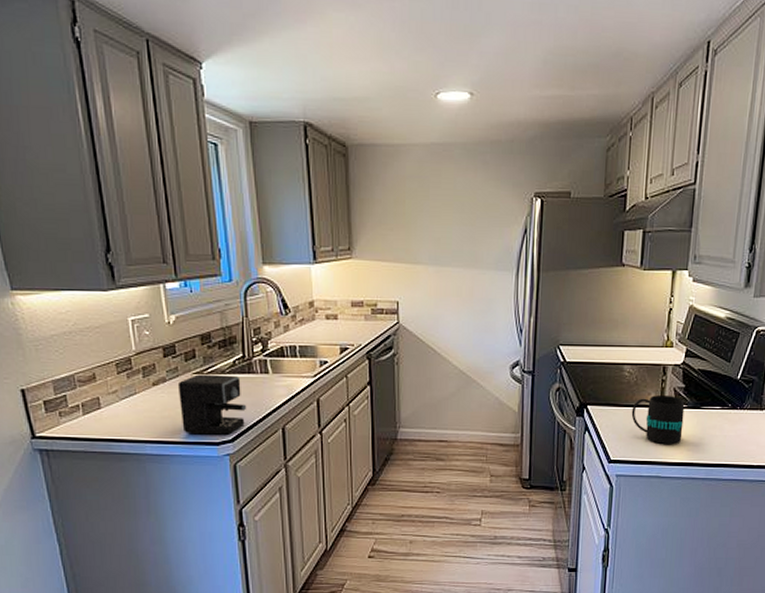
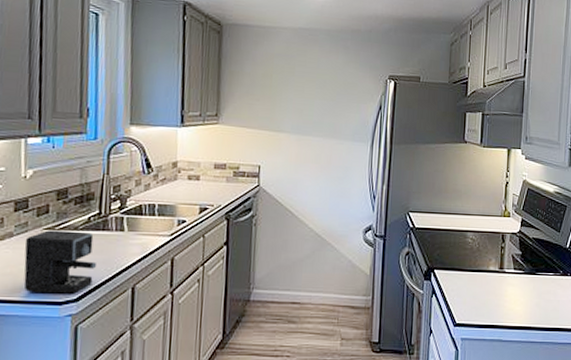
mug: present [631,395,685,444] -> none [474,261,522,308]

